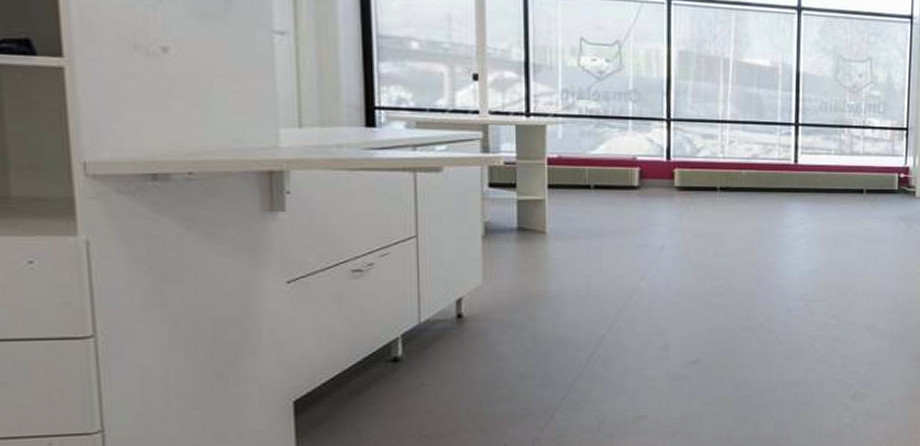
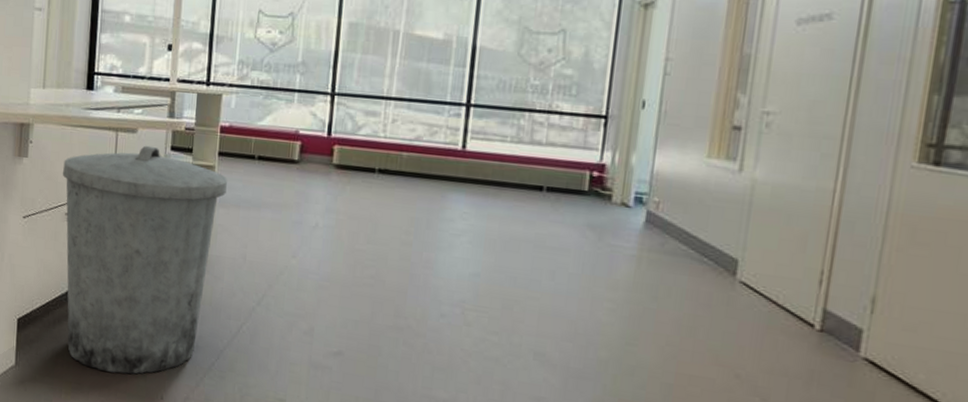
trash can: none [342,184,562,435] -> present [63,145,228,374]

